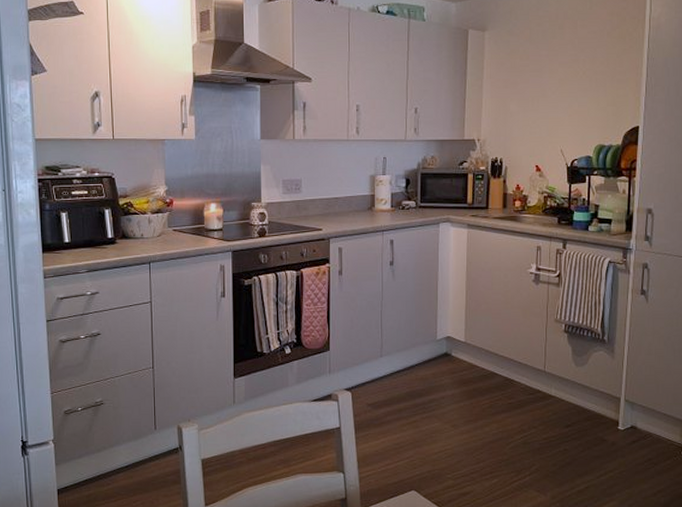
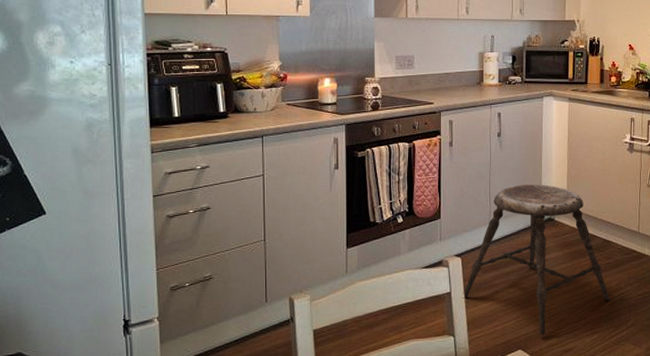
stool: none [353,317,512,477] -> present [463,184,611,336]

